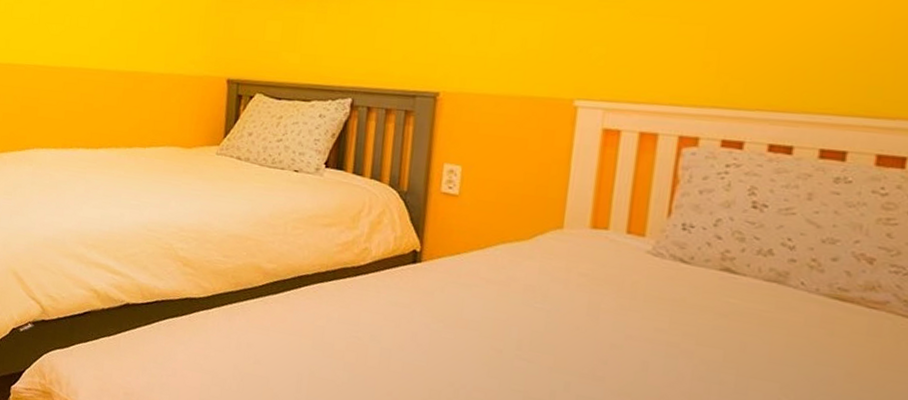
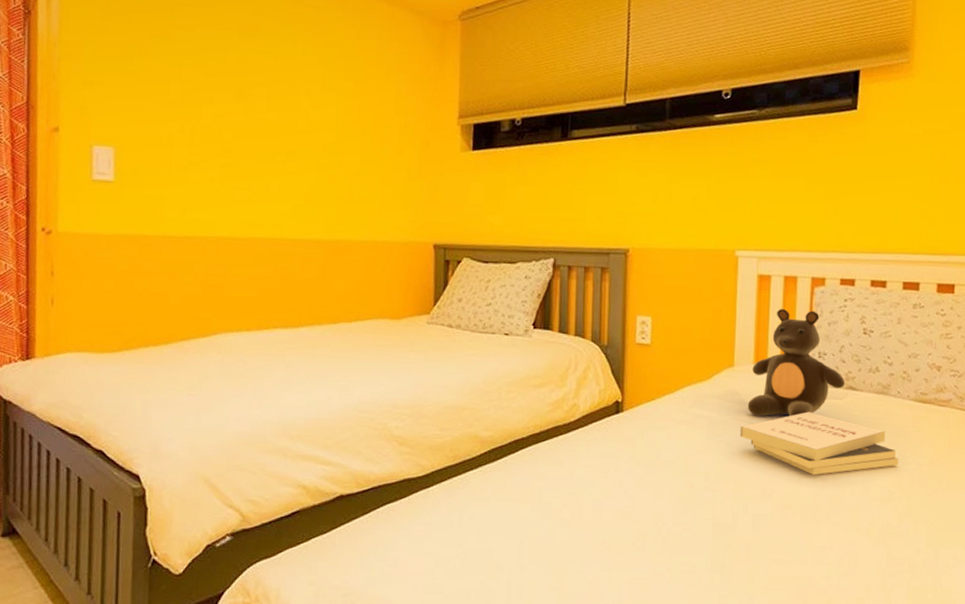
books: none [565,290,796,372] -> present [740,411,899,475]
teddy bear: none [577,168,721,294] -> present [747,308,846,417]

